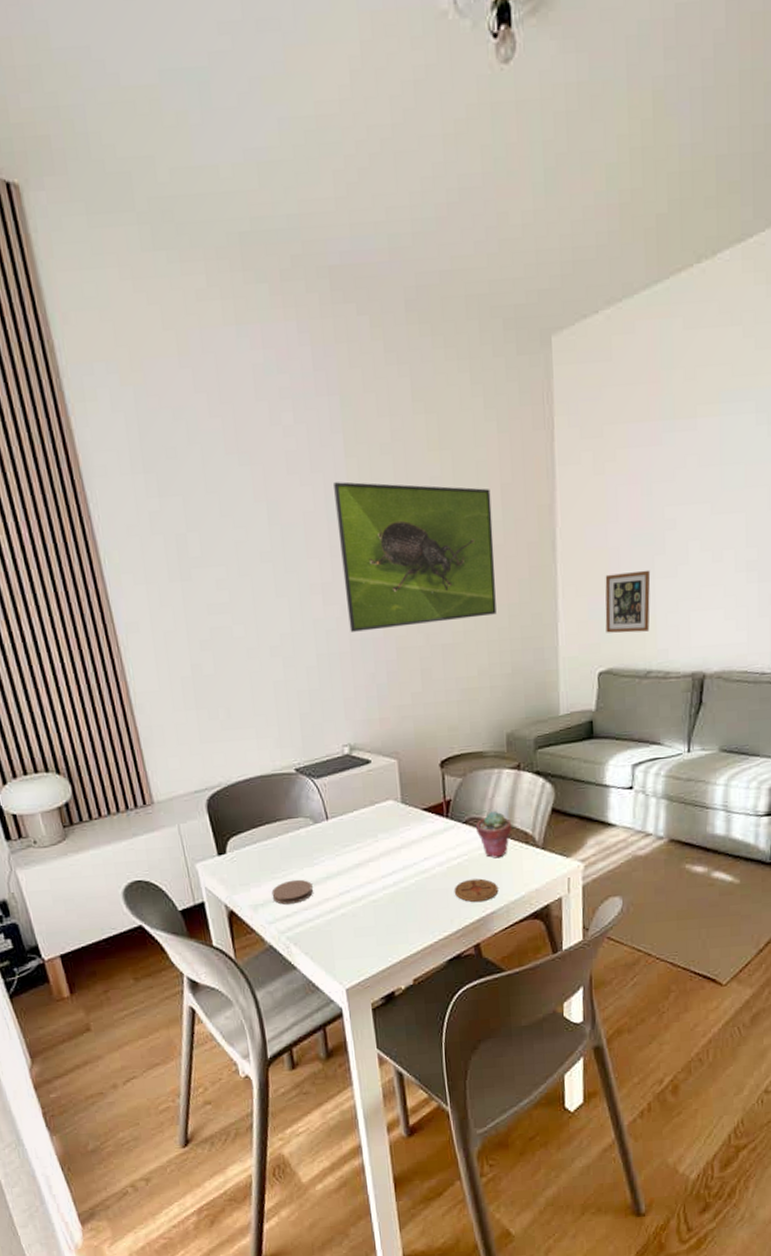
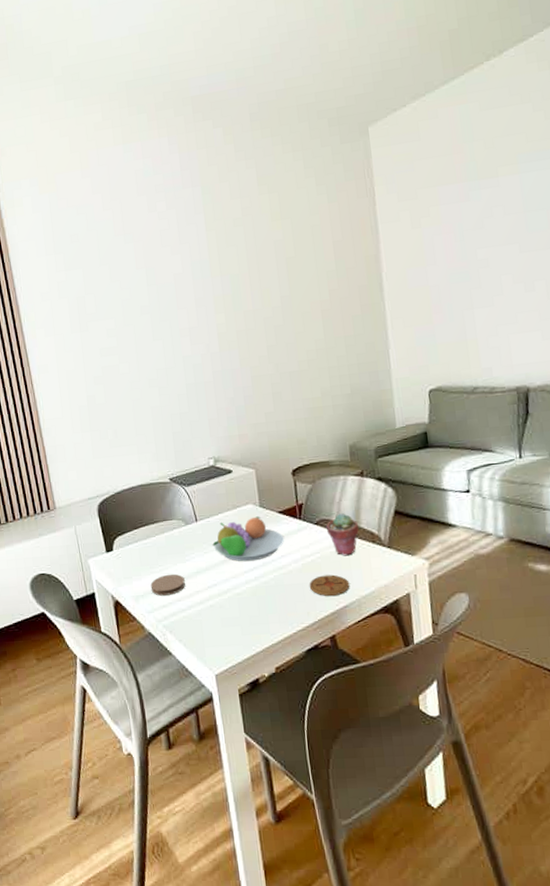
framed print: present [334,481,497,632] -> none [197,246,335,365]
fruit bowl: none [345,814,428,865] -> present [212,516,284,562]
picture frame: present [605,570,651,633] -> none [428,301,473,357]

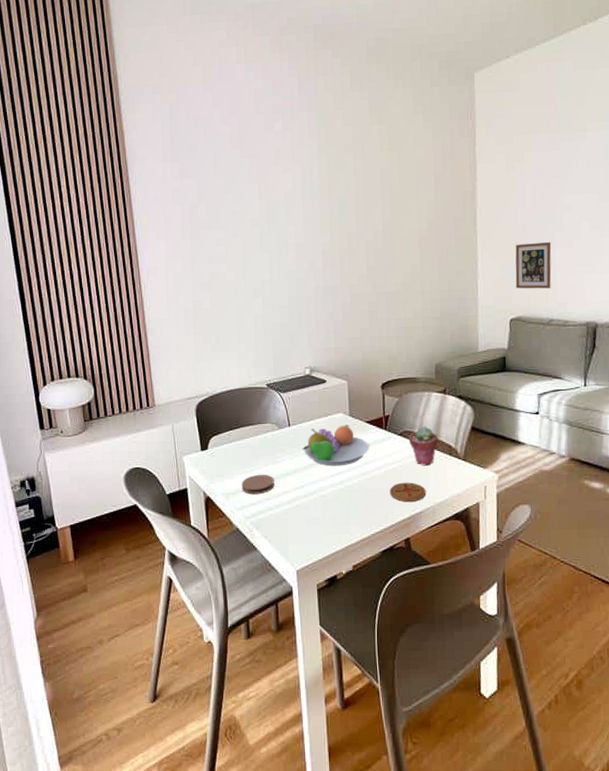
picture frame: none [428,301,473,357] -> present [515,241,552,289]

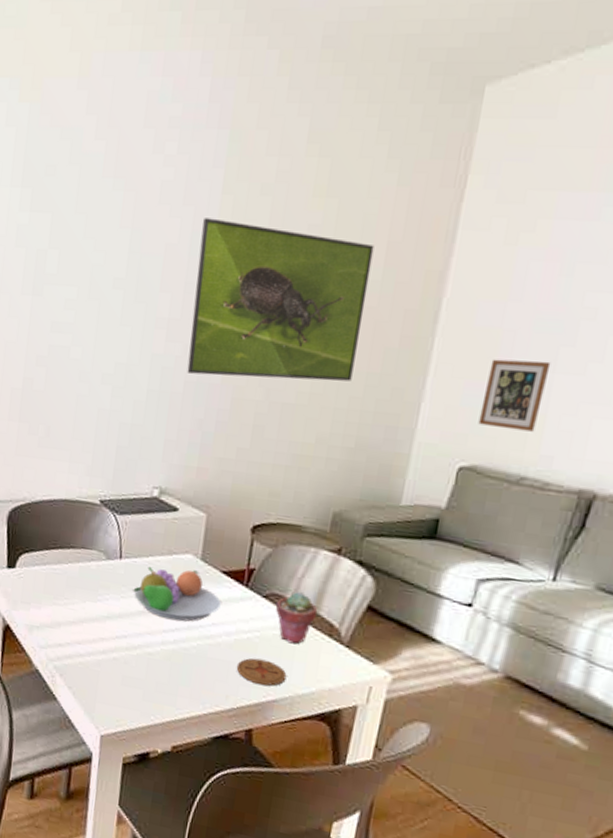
coaster: present [241,474,274,494] -> none [49,610,91,635]
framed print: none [309,171,429,281] -> present [187,218,375,382]

